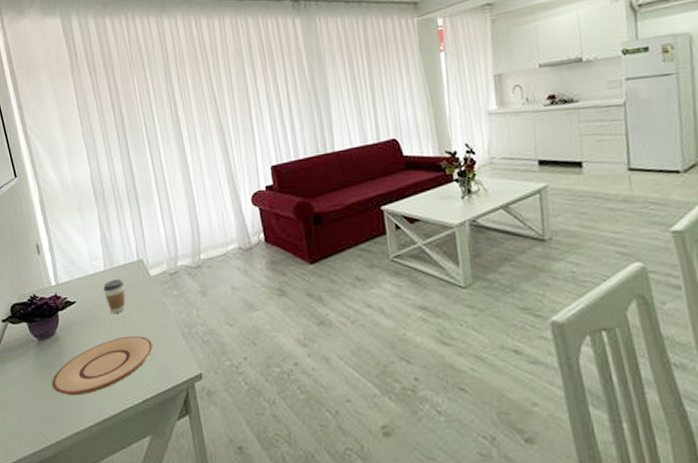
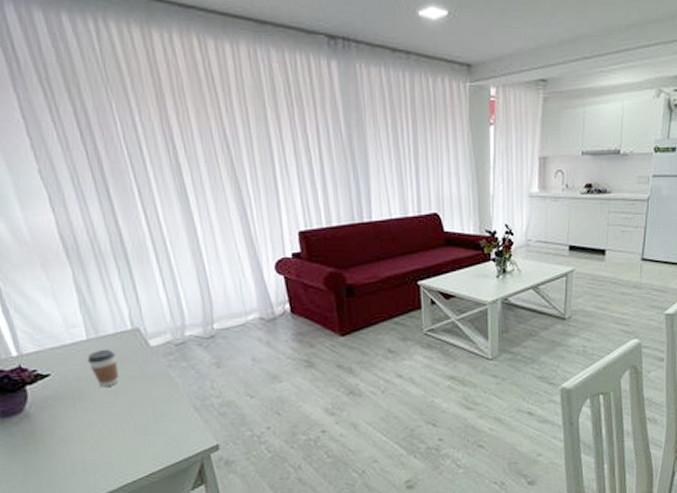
plate: present [51,335,154,395] -> none [25,409,159,474]

